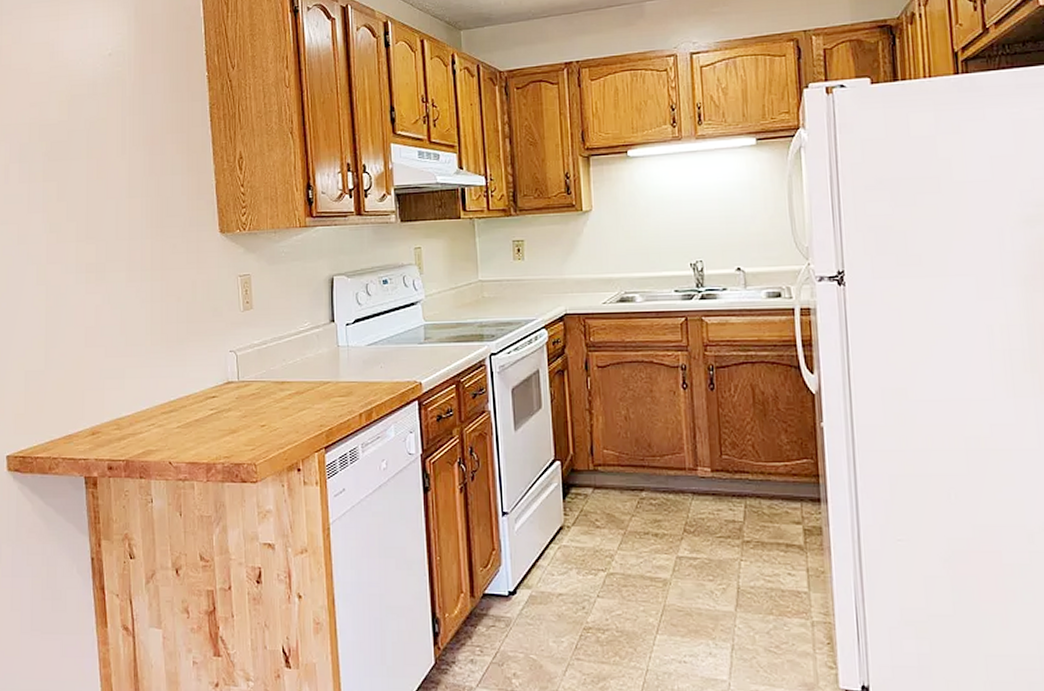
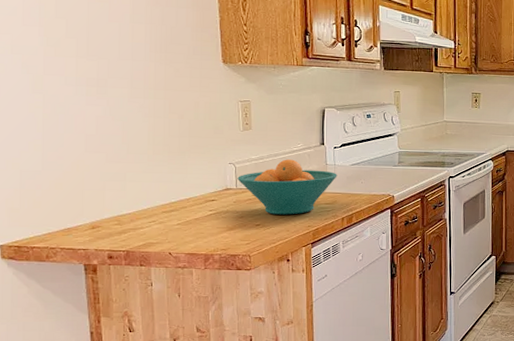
fruit bowl: none [239,342,352,412] -> present [237,159,337,215]

